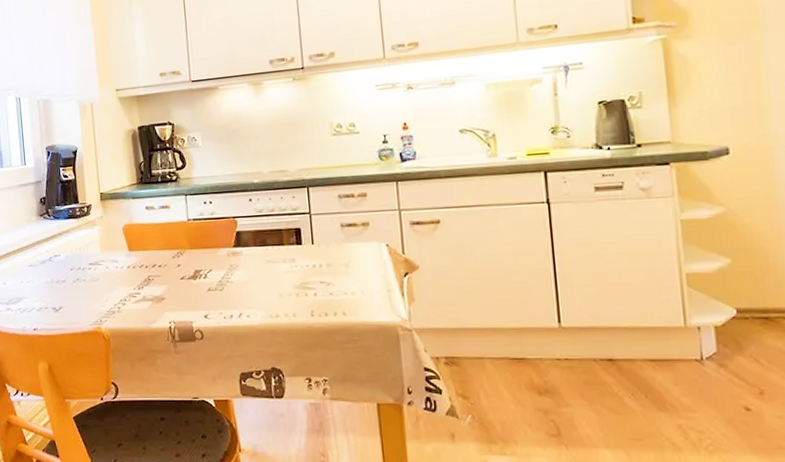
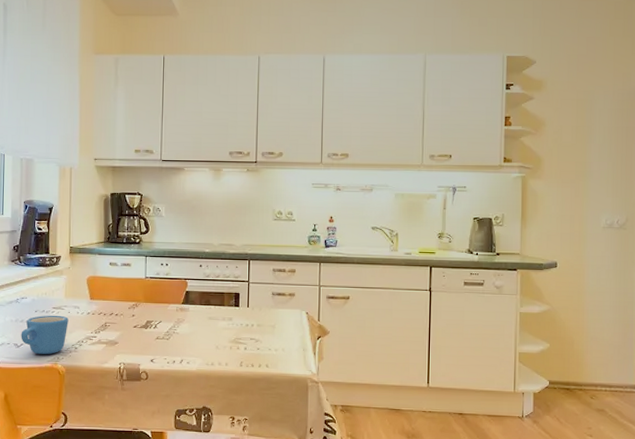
mug: none [58,272,108,318] -> present [21,315,69,355]

